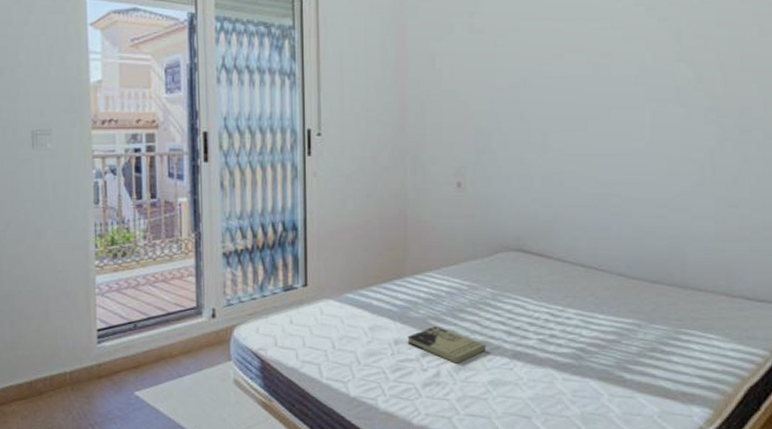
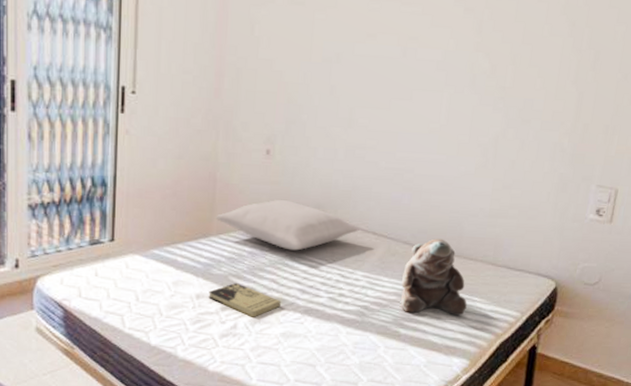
pillow: none [409,233,566,289] -> present [215,199,359,251]
stuffed animal: none [620,268,702,355] -> present [401,238,467,315]

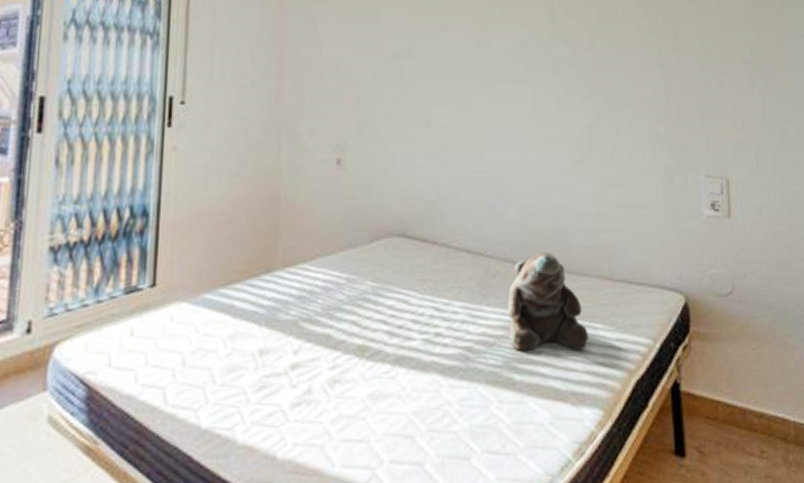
book: present [208,283,281,317] -> none [274,330,365,376]
pillow: present [215,199,359,251] -> none [280,217,451,281]

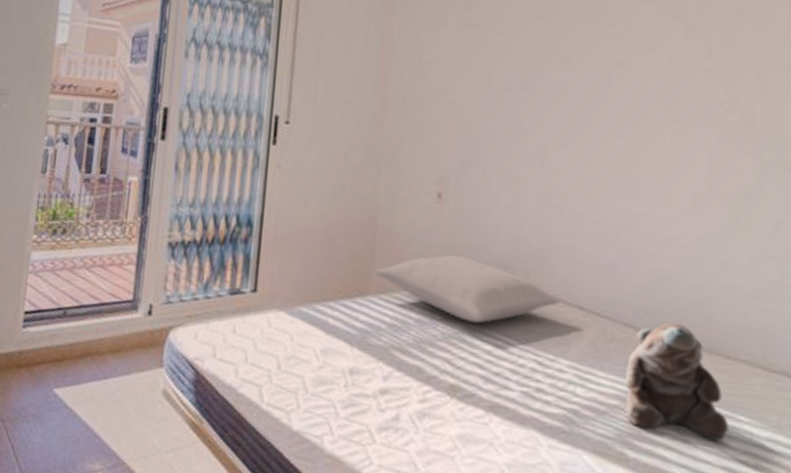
pillow: none [280,217,451,281] -> present [375,254,561,323]

